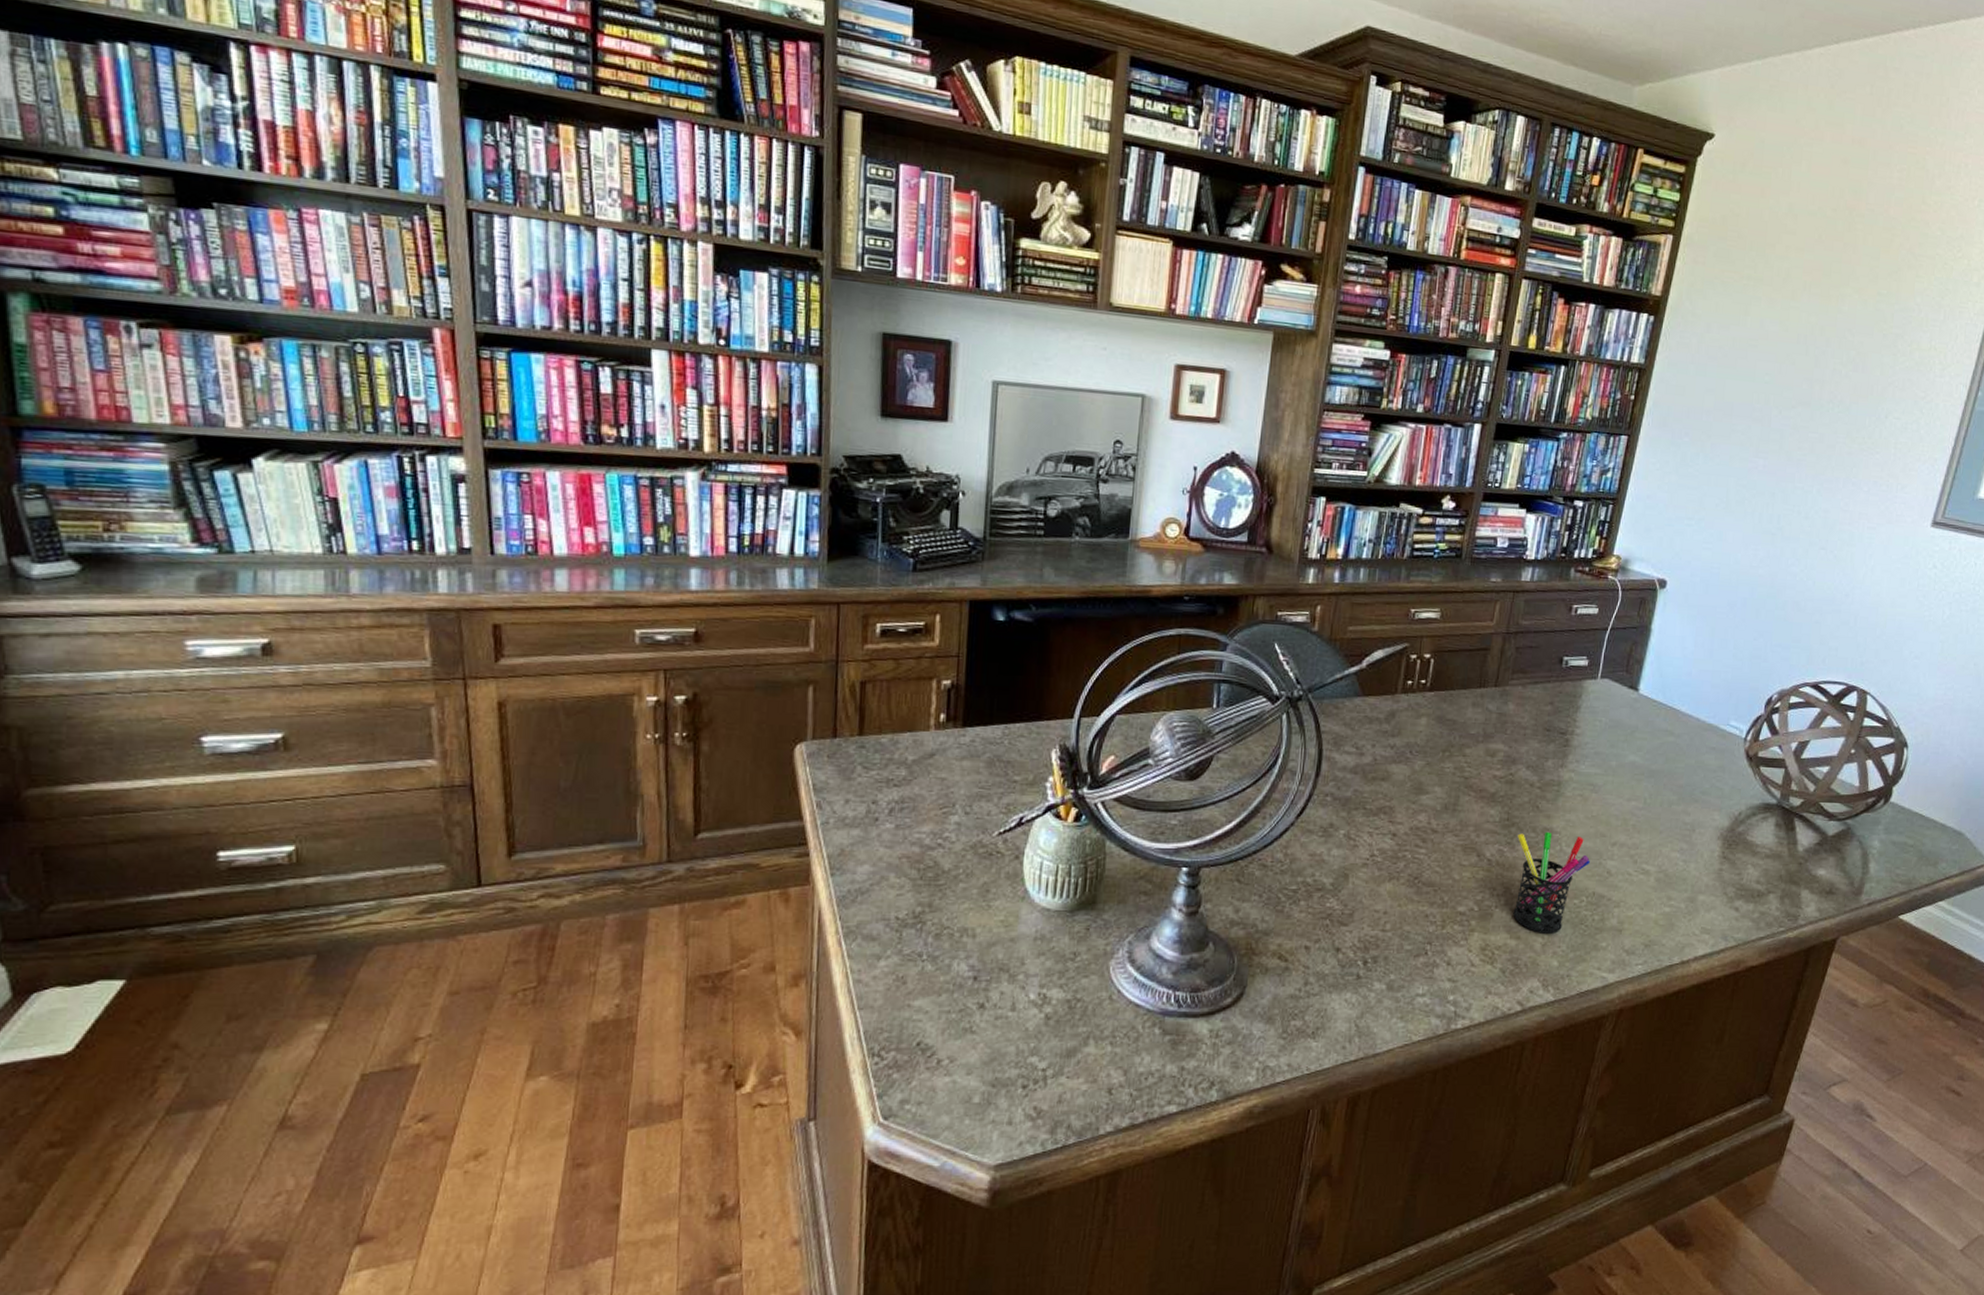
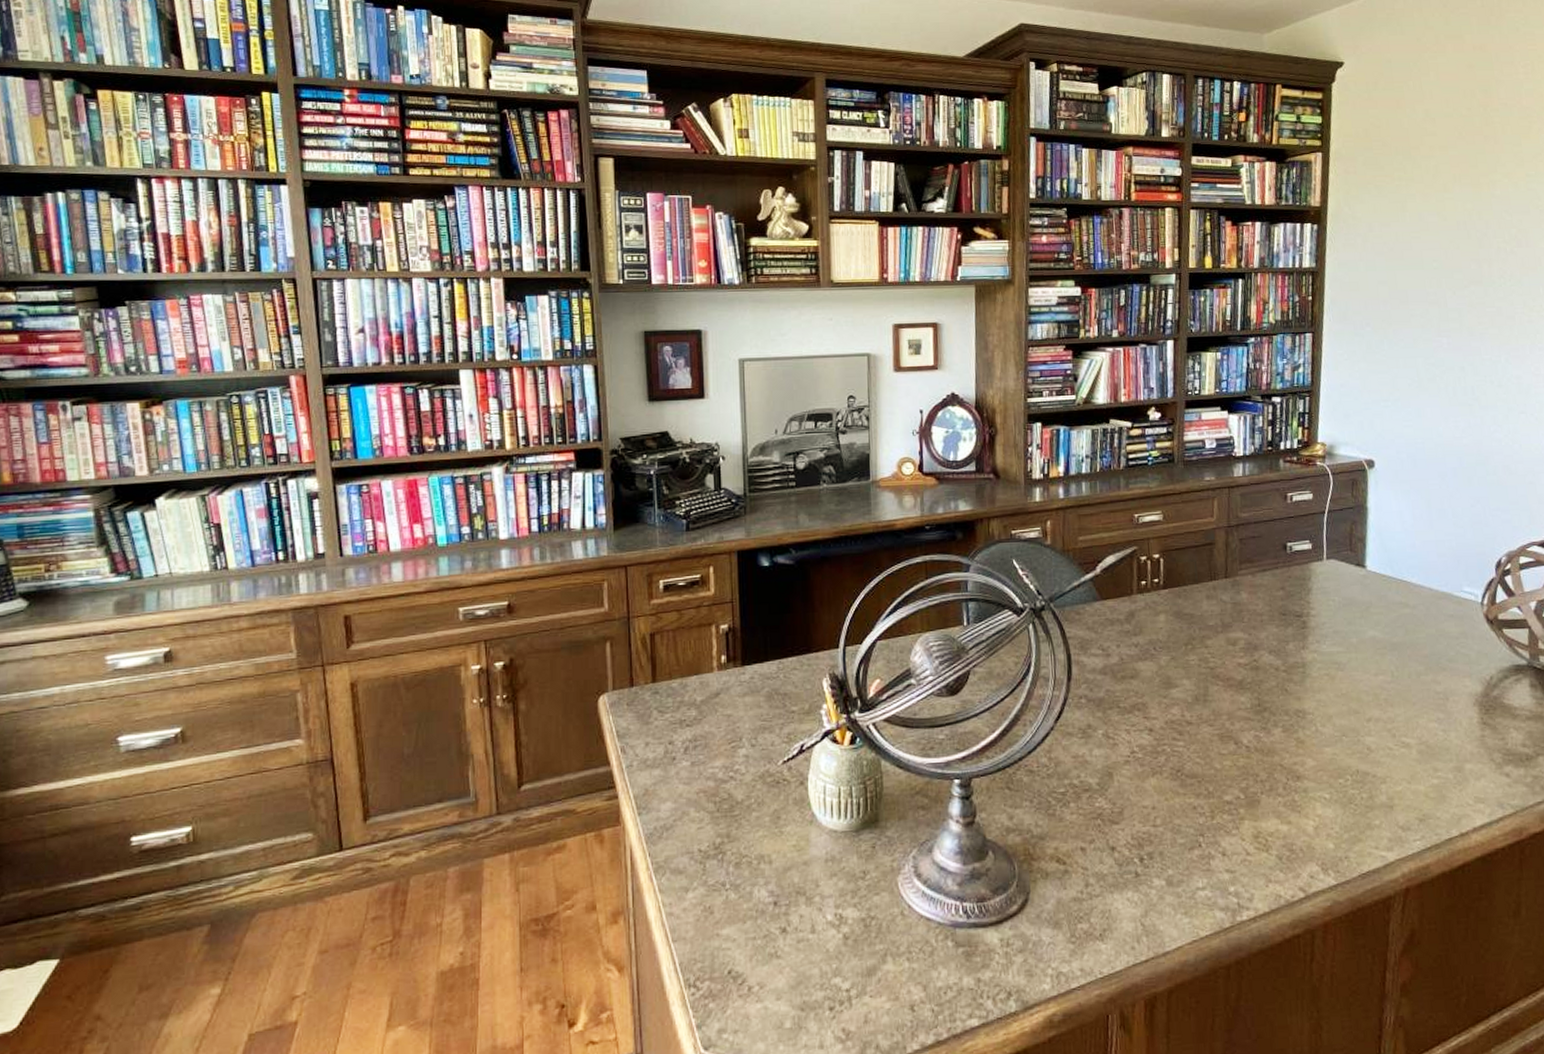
pen holder: present [1513,831,1590,934] -> none [1271,713,1348,816]

